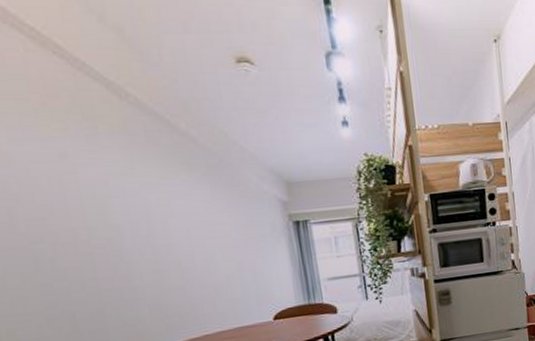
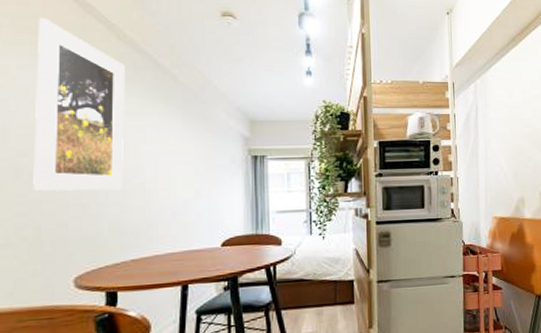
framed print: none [21,79,157,280] -> present [33,17,125,192]

